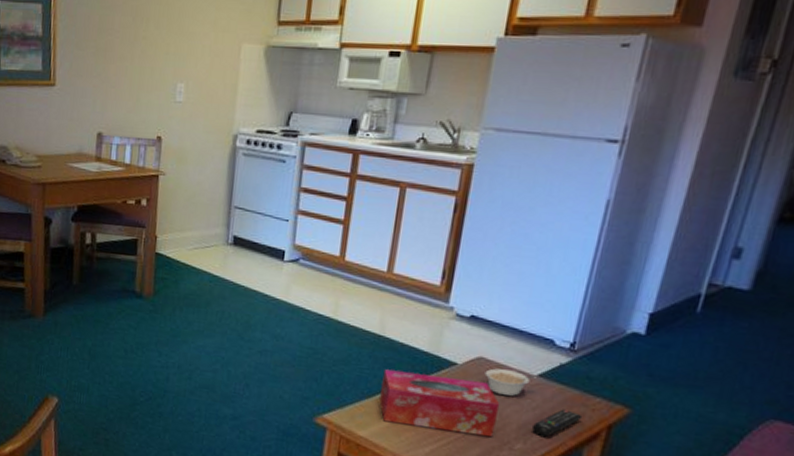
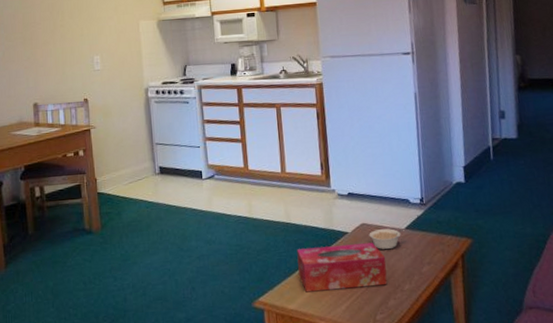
remote control: present [532,409,583,438] -> none [412,250,443,276]

